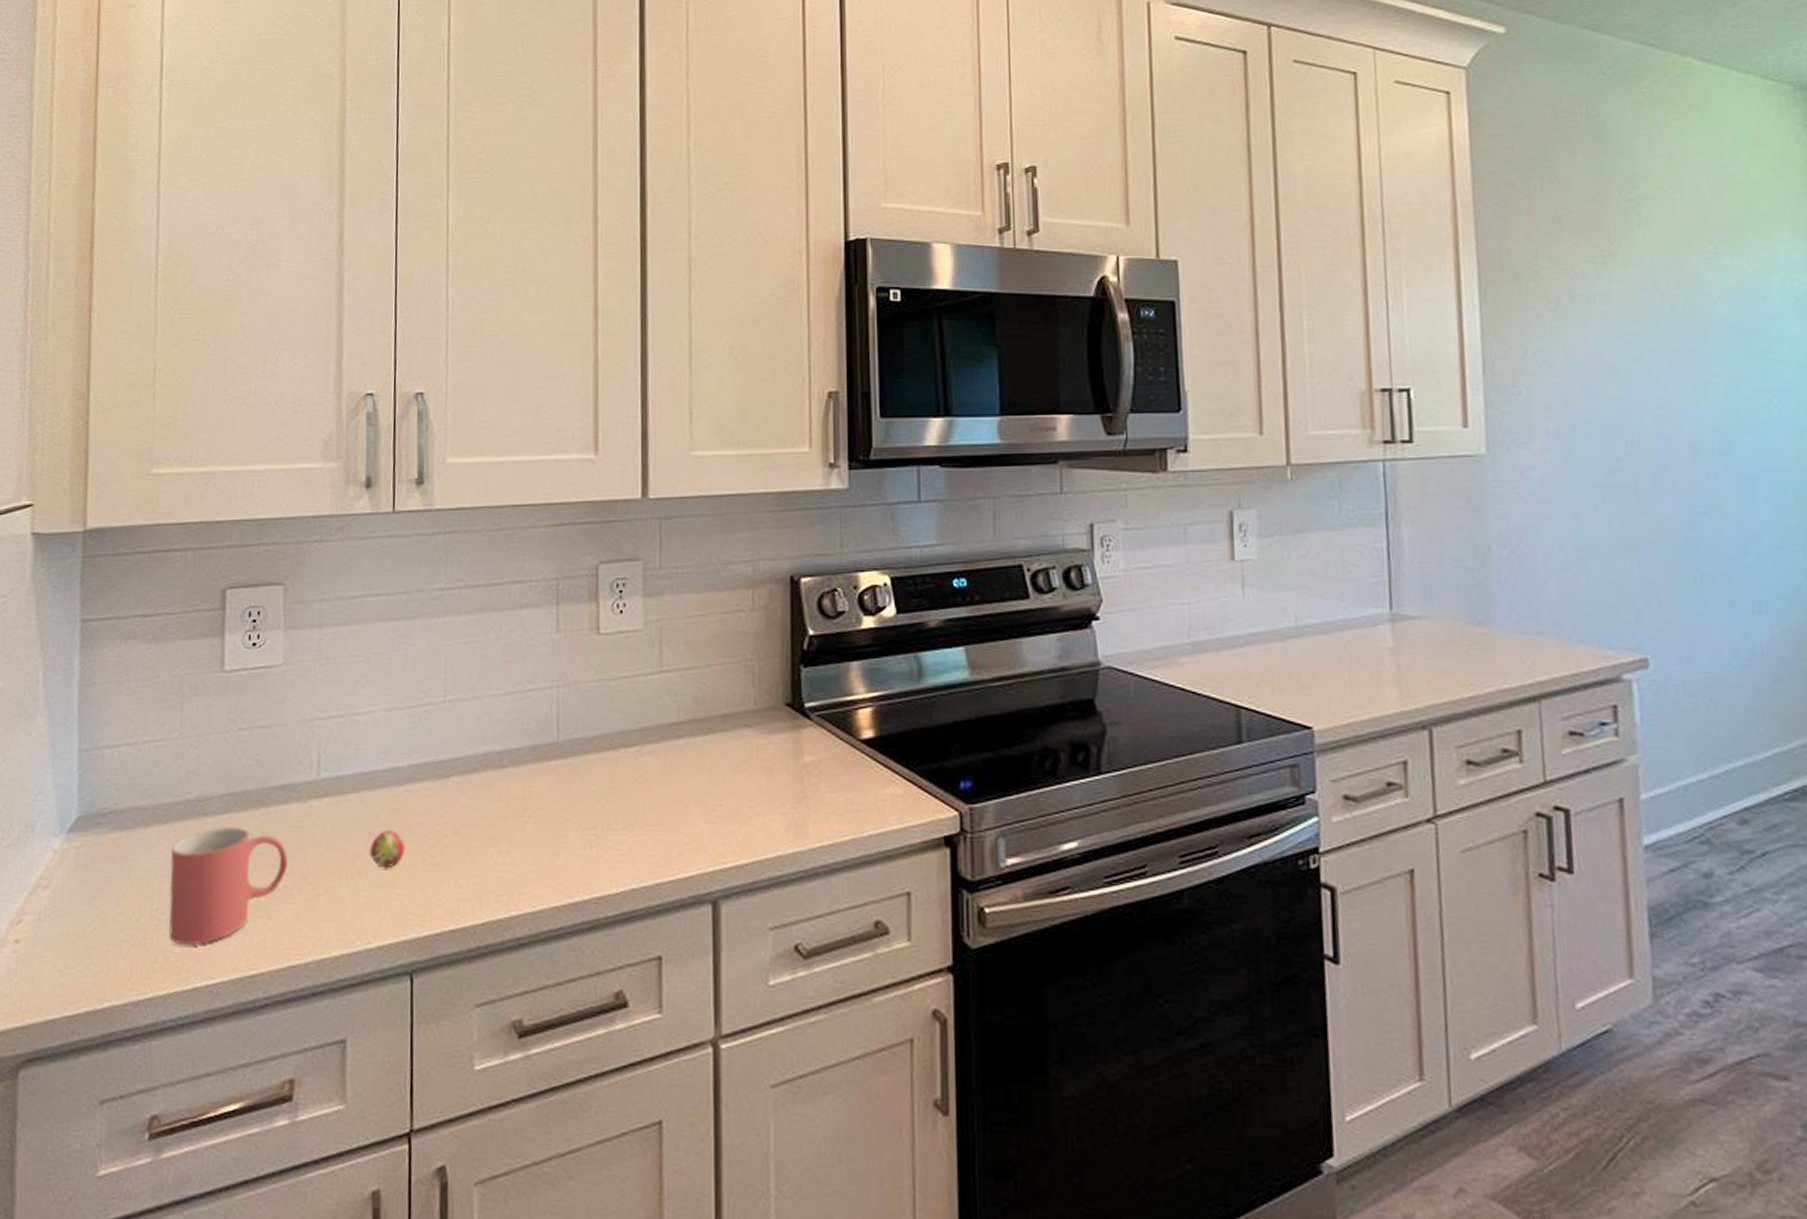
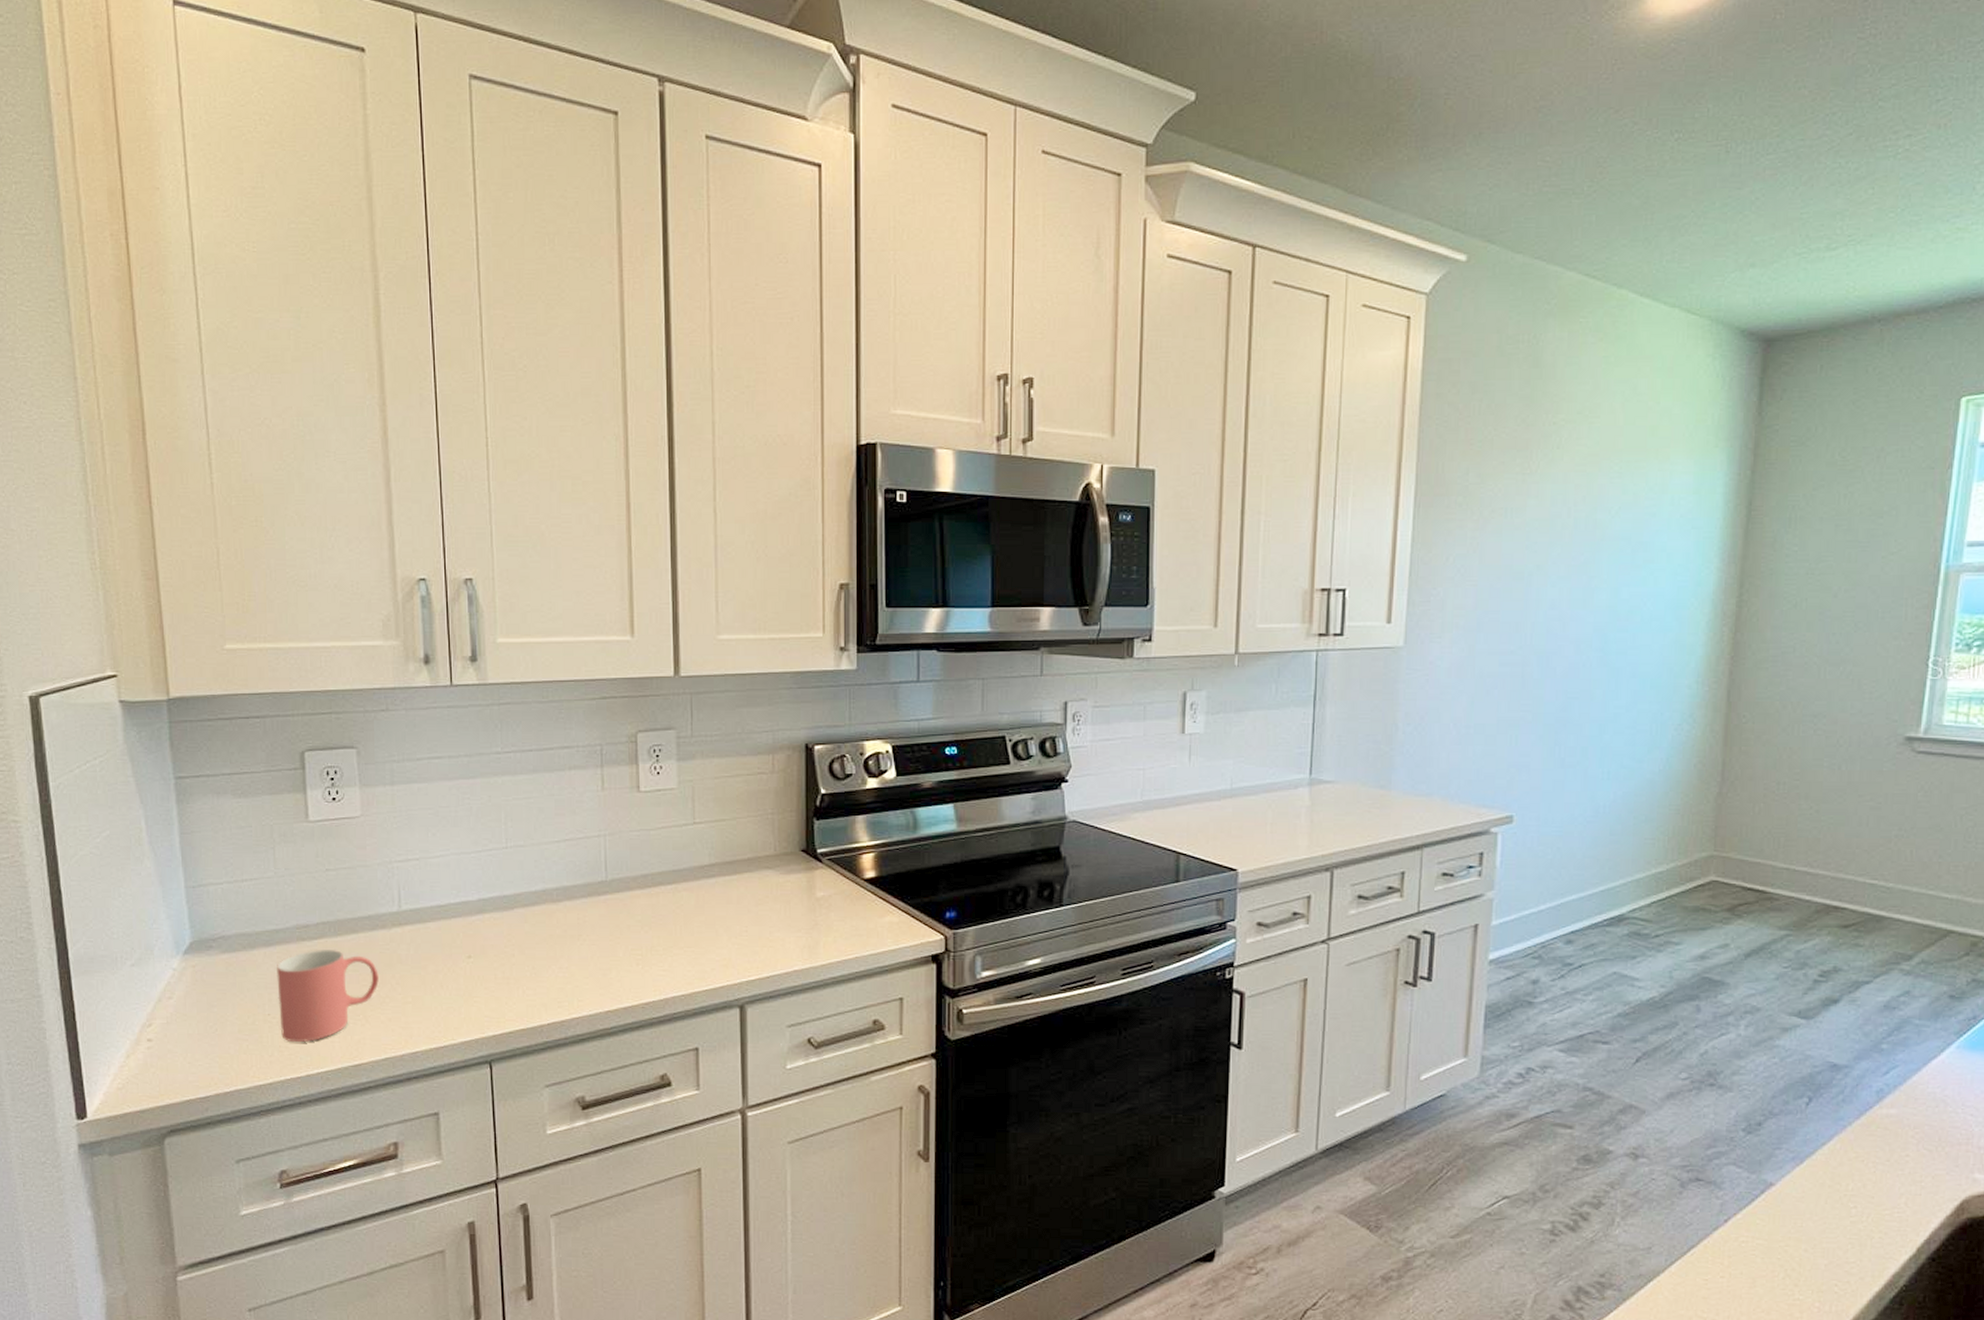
fruit: present [369,830,406,869] -> none [448,952,480,982]

